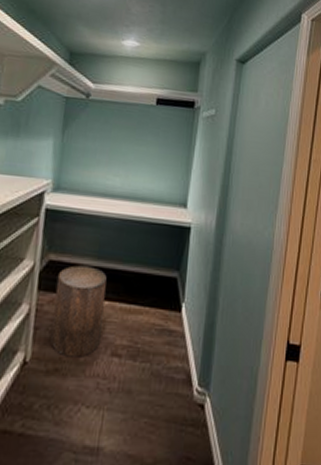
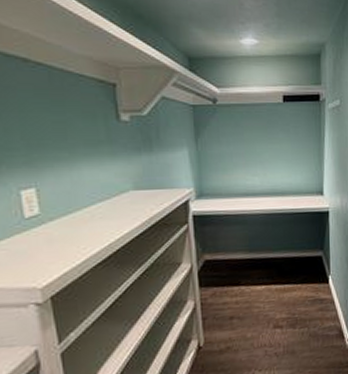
stool: present [50,265,107,357] -> none [215,259,262,337]

